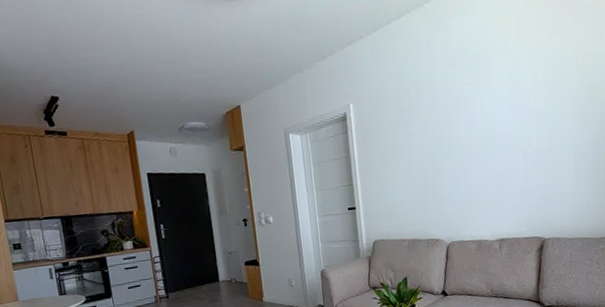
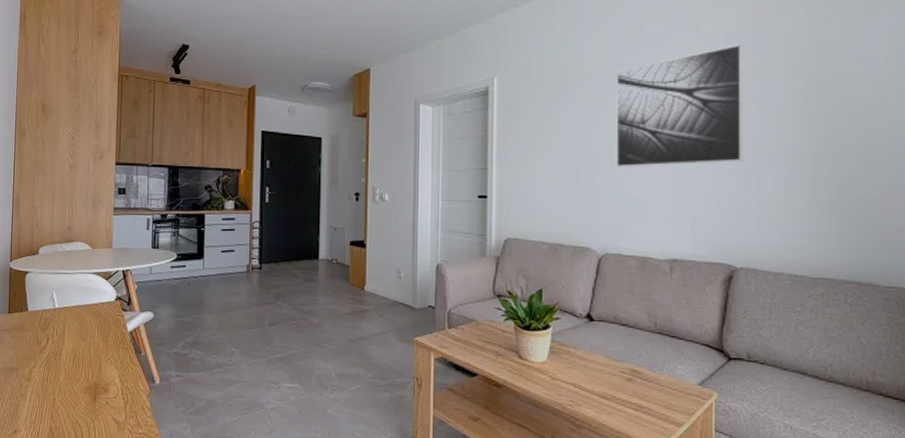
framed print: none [448,60,546,171] -> present [616,44,744,167]

